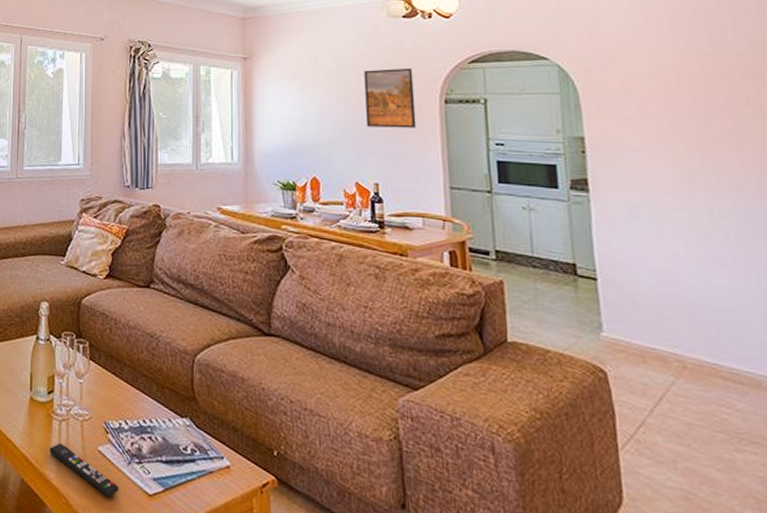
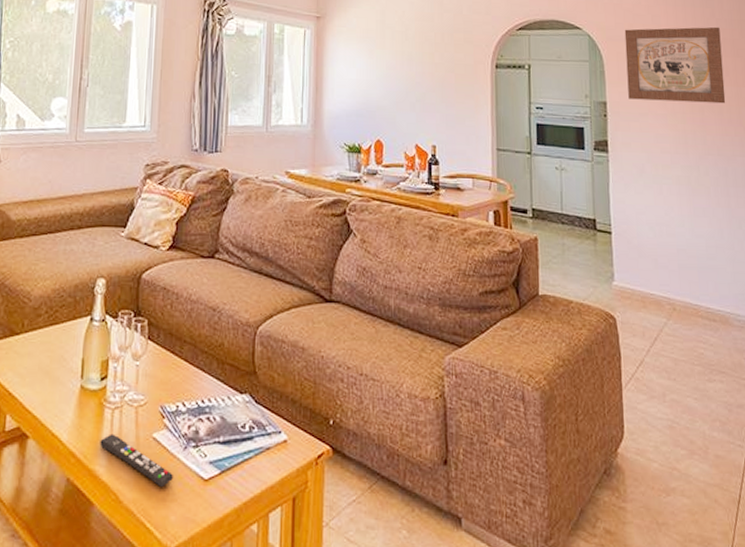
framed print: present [364,68,417,128] -> none [427,32,471,92]
wall art: none [604,50,747,138] -> present [624,27,726,104]

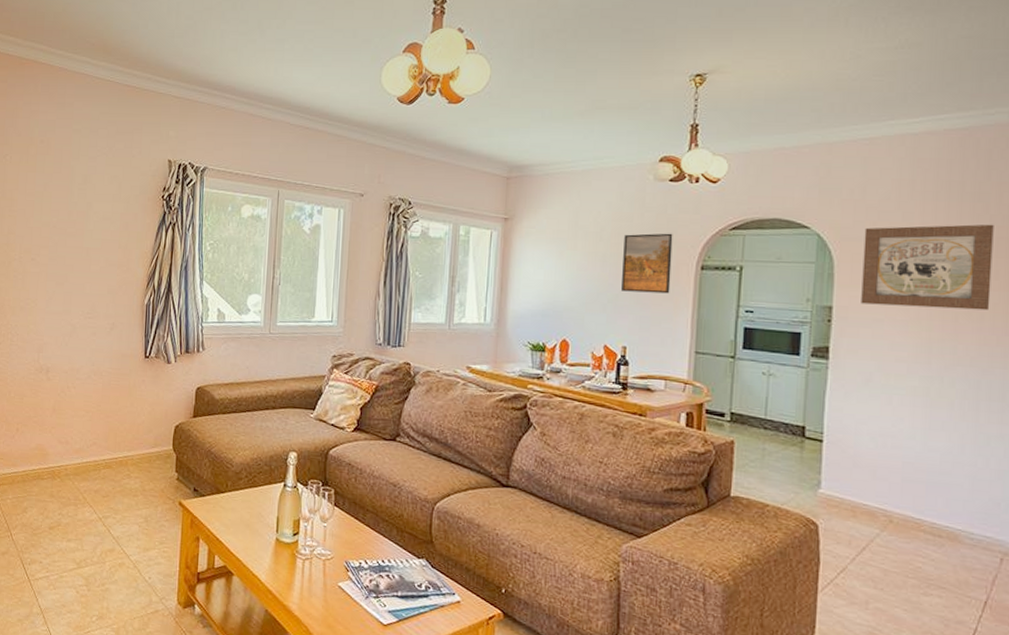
remote control: present [100,433,173,488] -> none [293,579,356,627]
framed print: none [427,32,471,92] -> present [621,233,673,294]

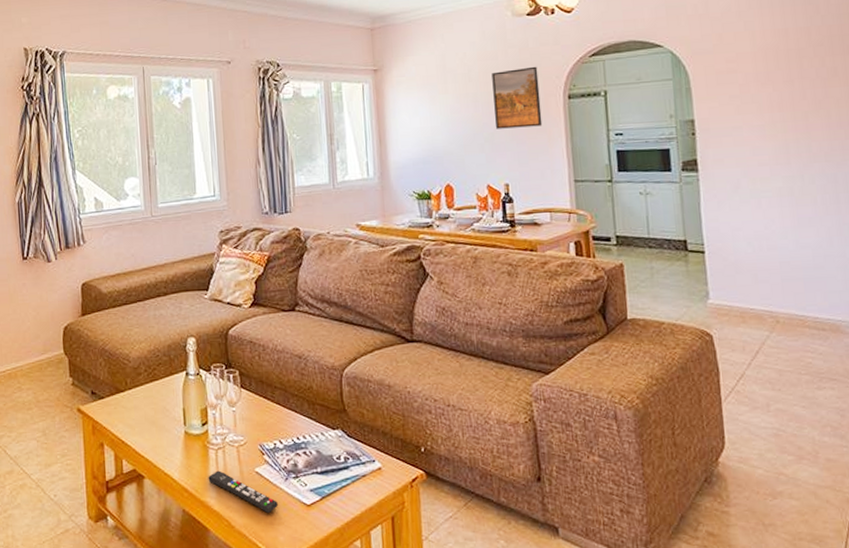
remote control: none [293,579,356,627] -> present [208,470,278,514]
wall art: present [861,224,994,311] -> none [712,24,834,114]

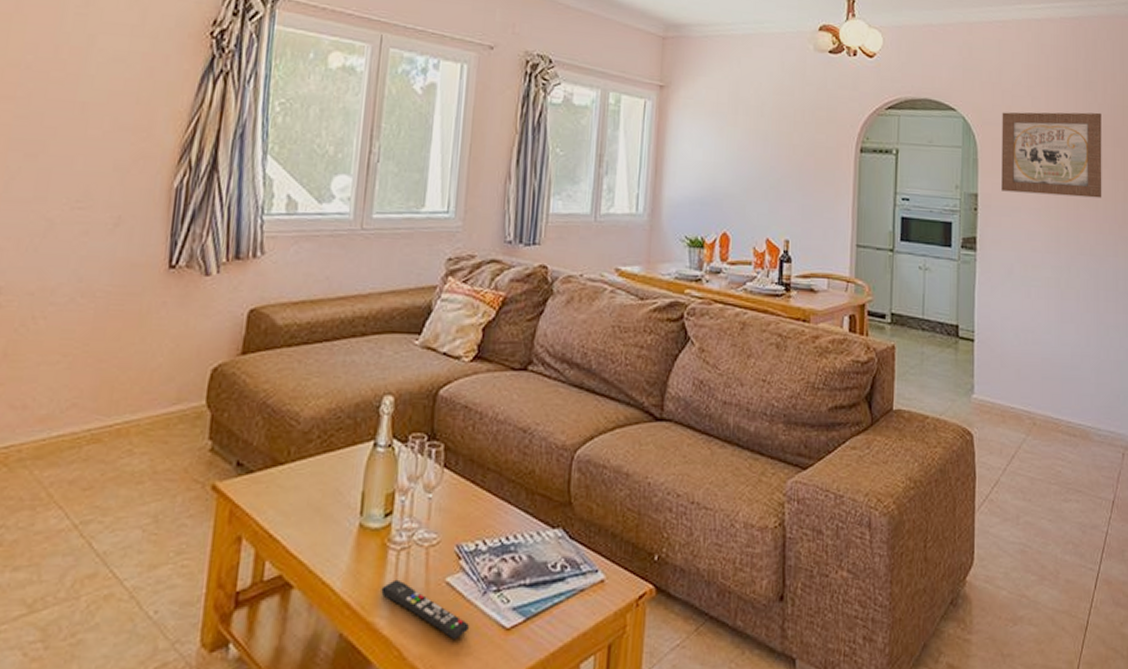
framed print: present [492,66,543,129] -> none [783,110,833,179]
wall art: none [712,24,834,114] -> present [1001,112,1102,198]

